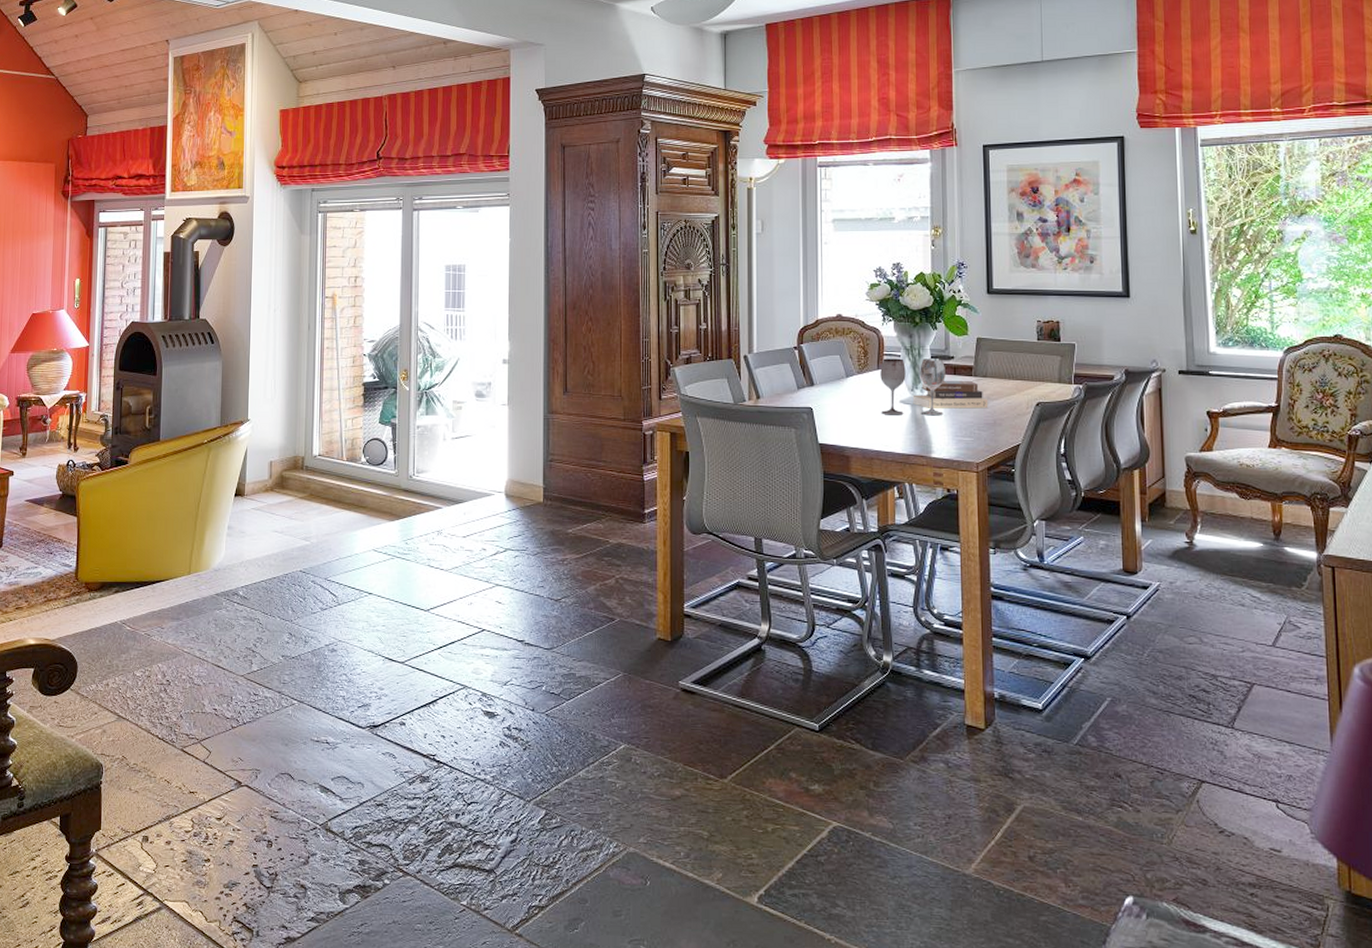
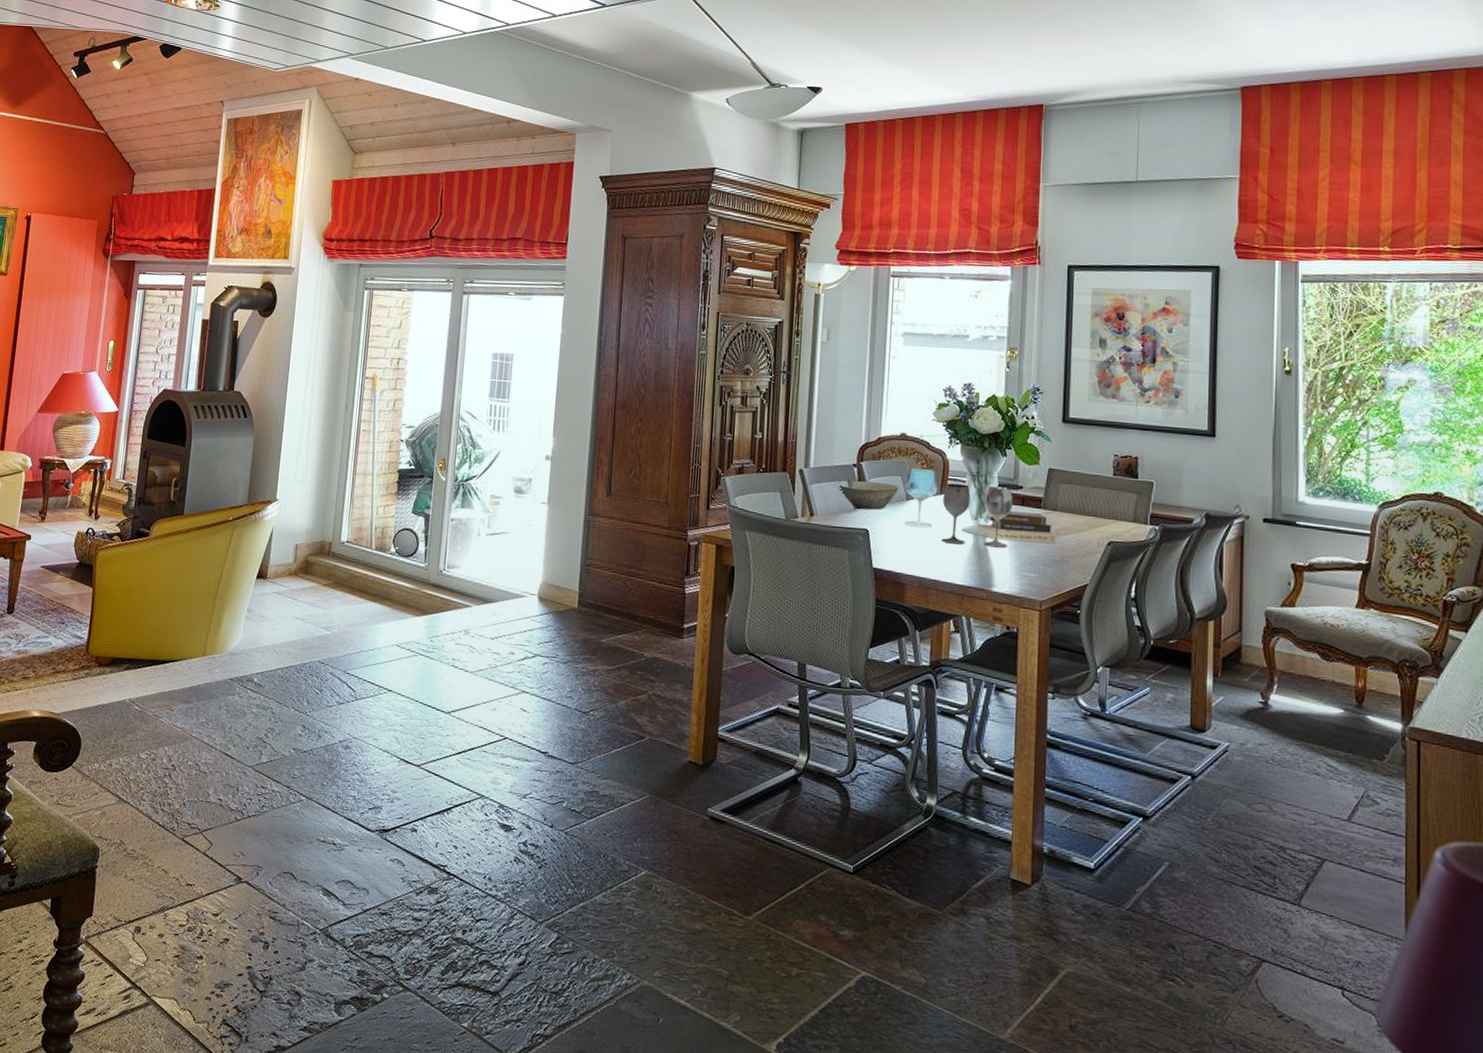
bowl: none [782,362,839,389] -> present [839,481,899,510]
wine glass: none [843,346,875,403] -> present [904,467,938,529]

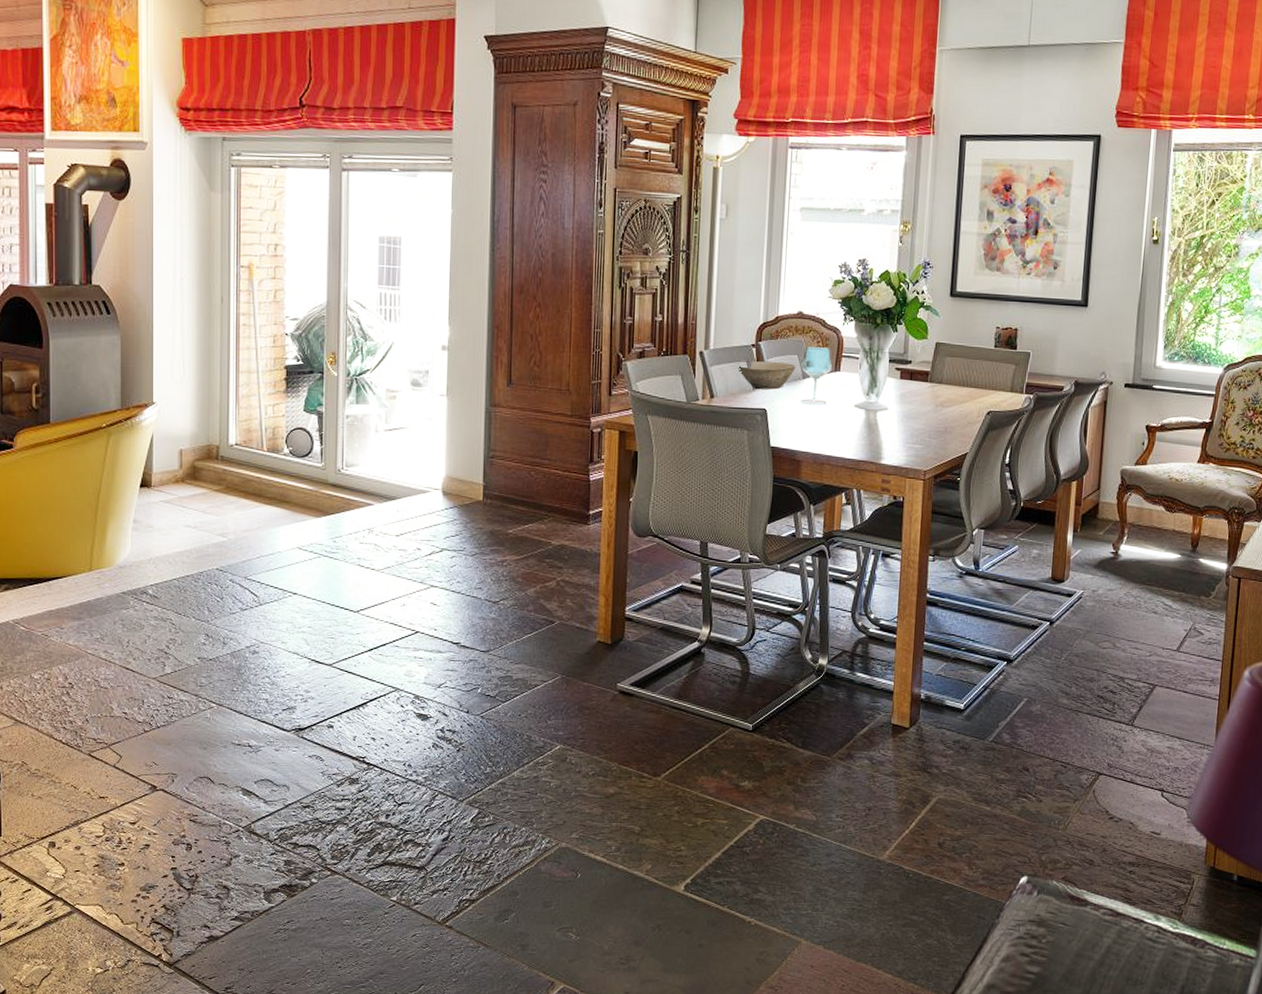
wineglass: present [941,483,1013,548] -> none [835,360,902,422]
books: present [975,510,1057,544] -> none [867,385,941,416]

